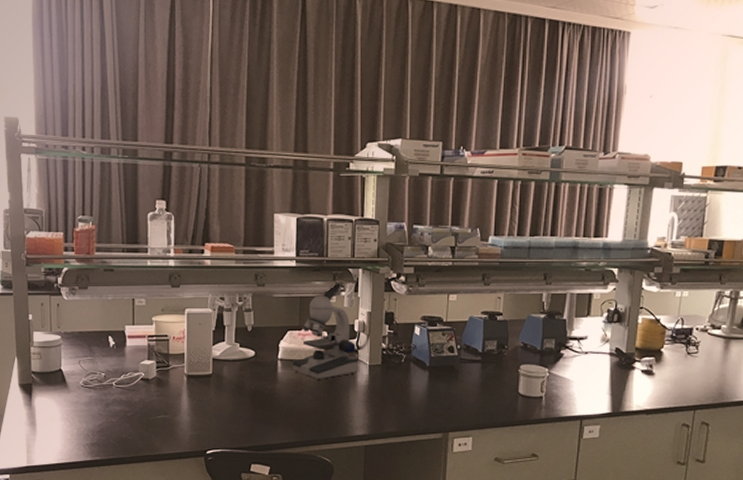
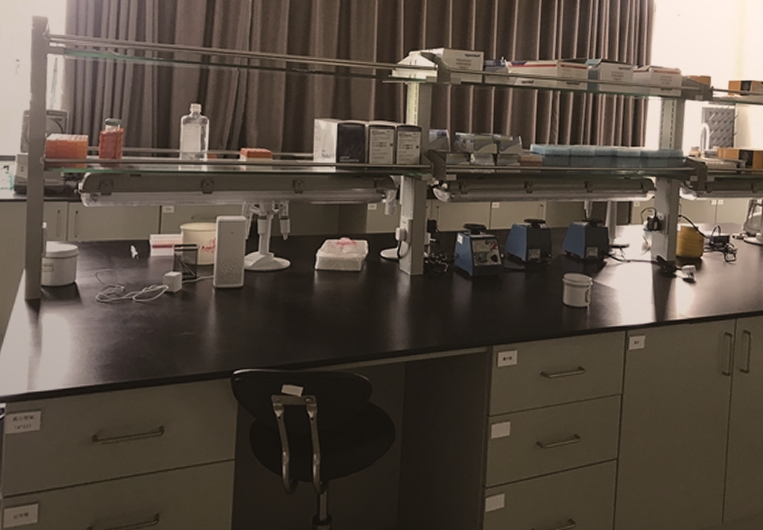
microscope: present [292,283,359,380] -> none [330,190,400,292]

